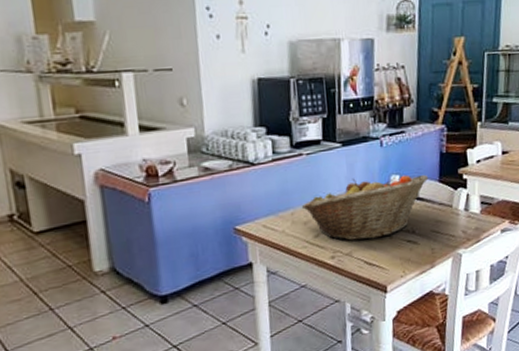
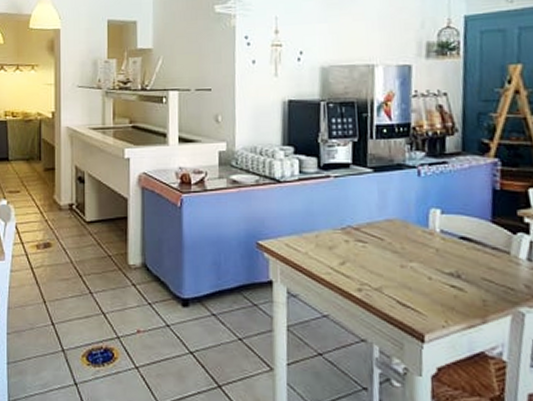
fruit basket: present [301,174,429,241] -> none [326,207,478,277]

